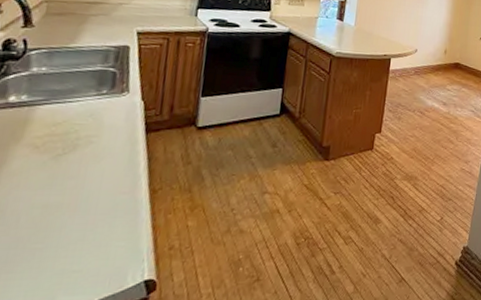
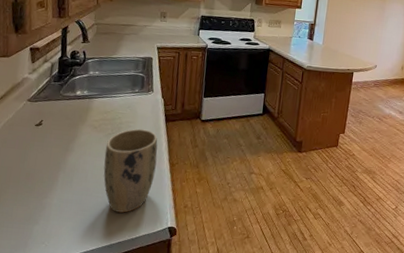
plant pot: none [46,144,133,269] -> present [103,129,158,213]

